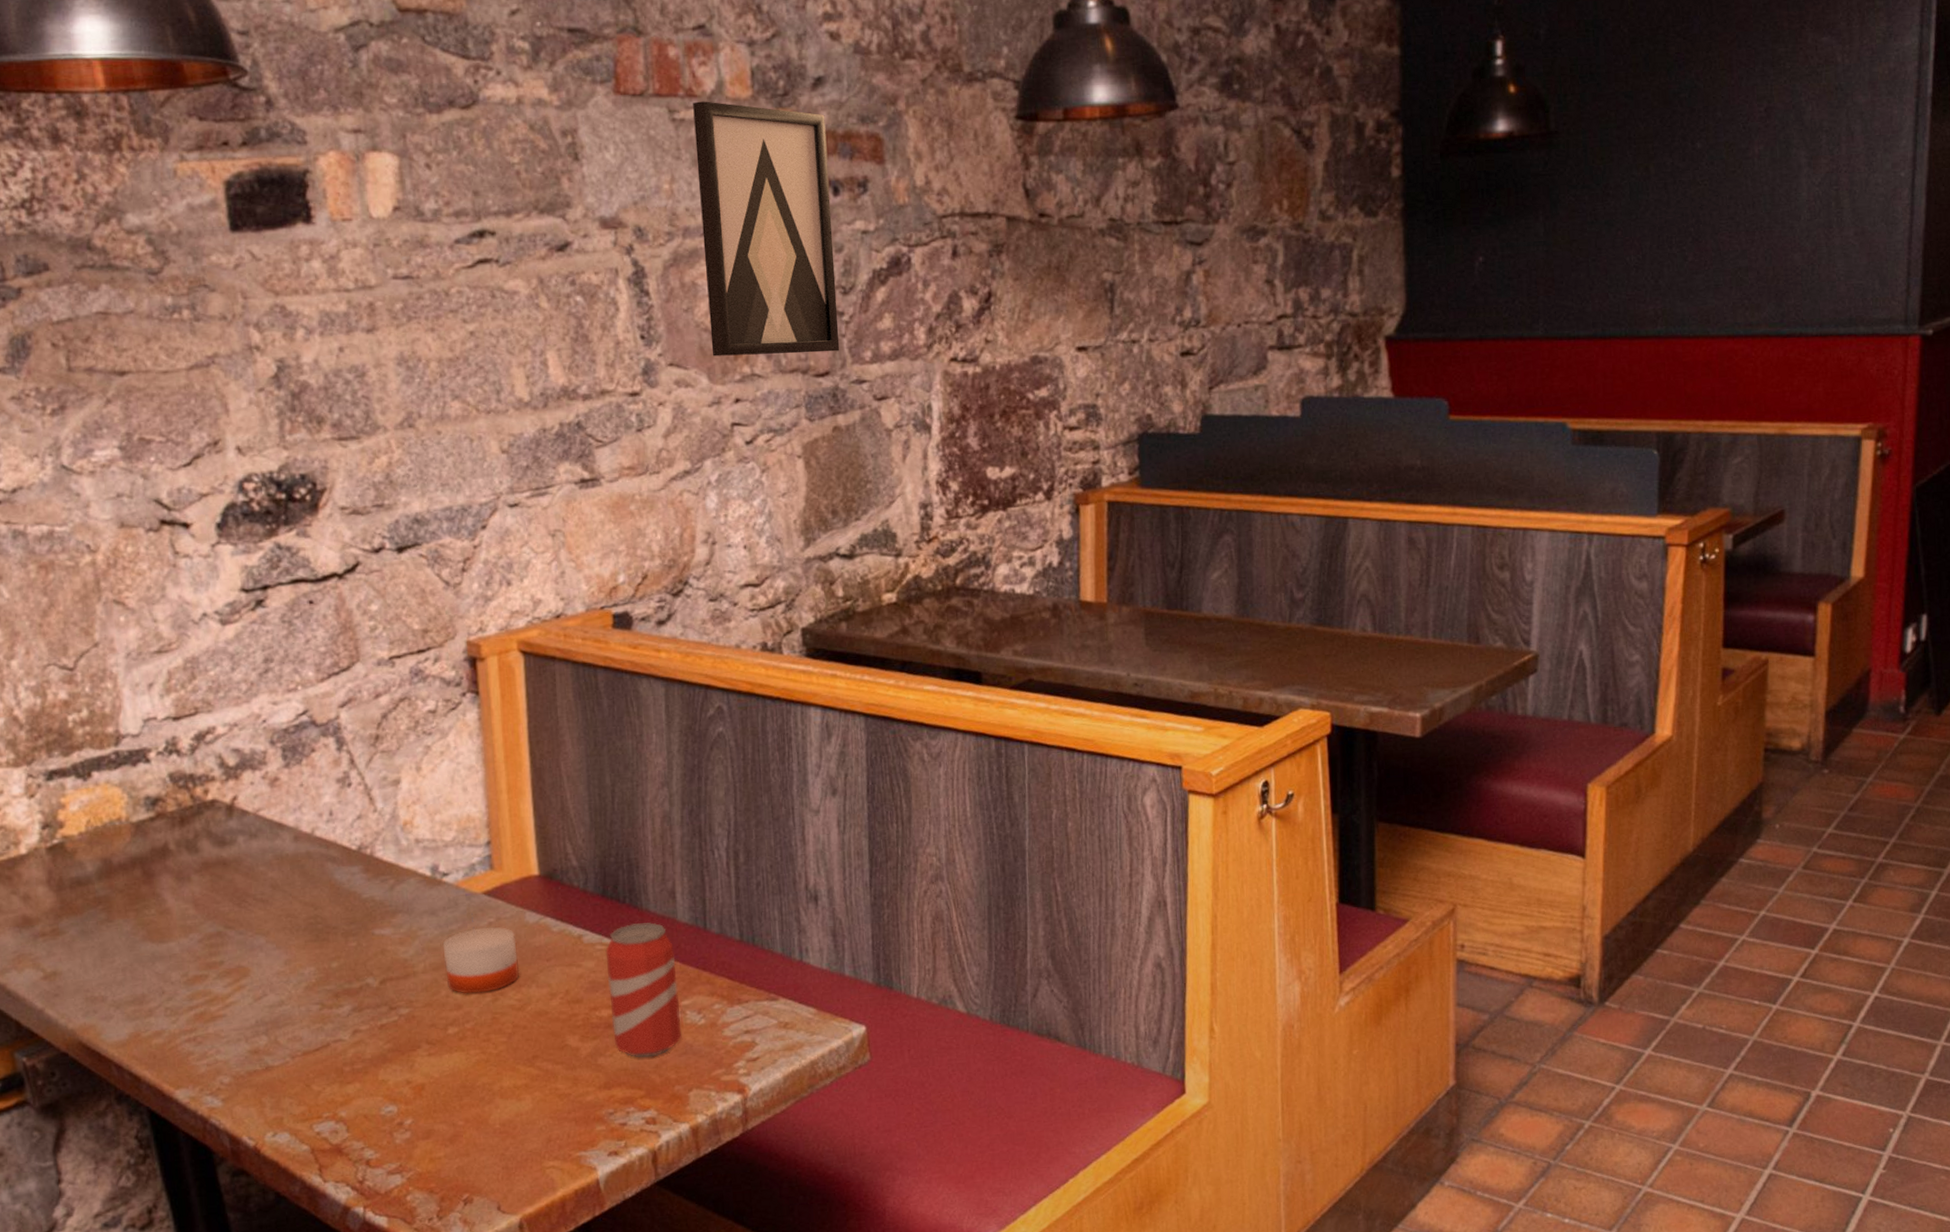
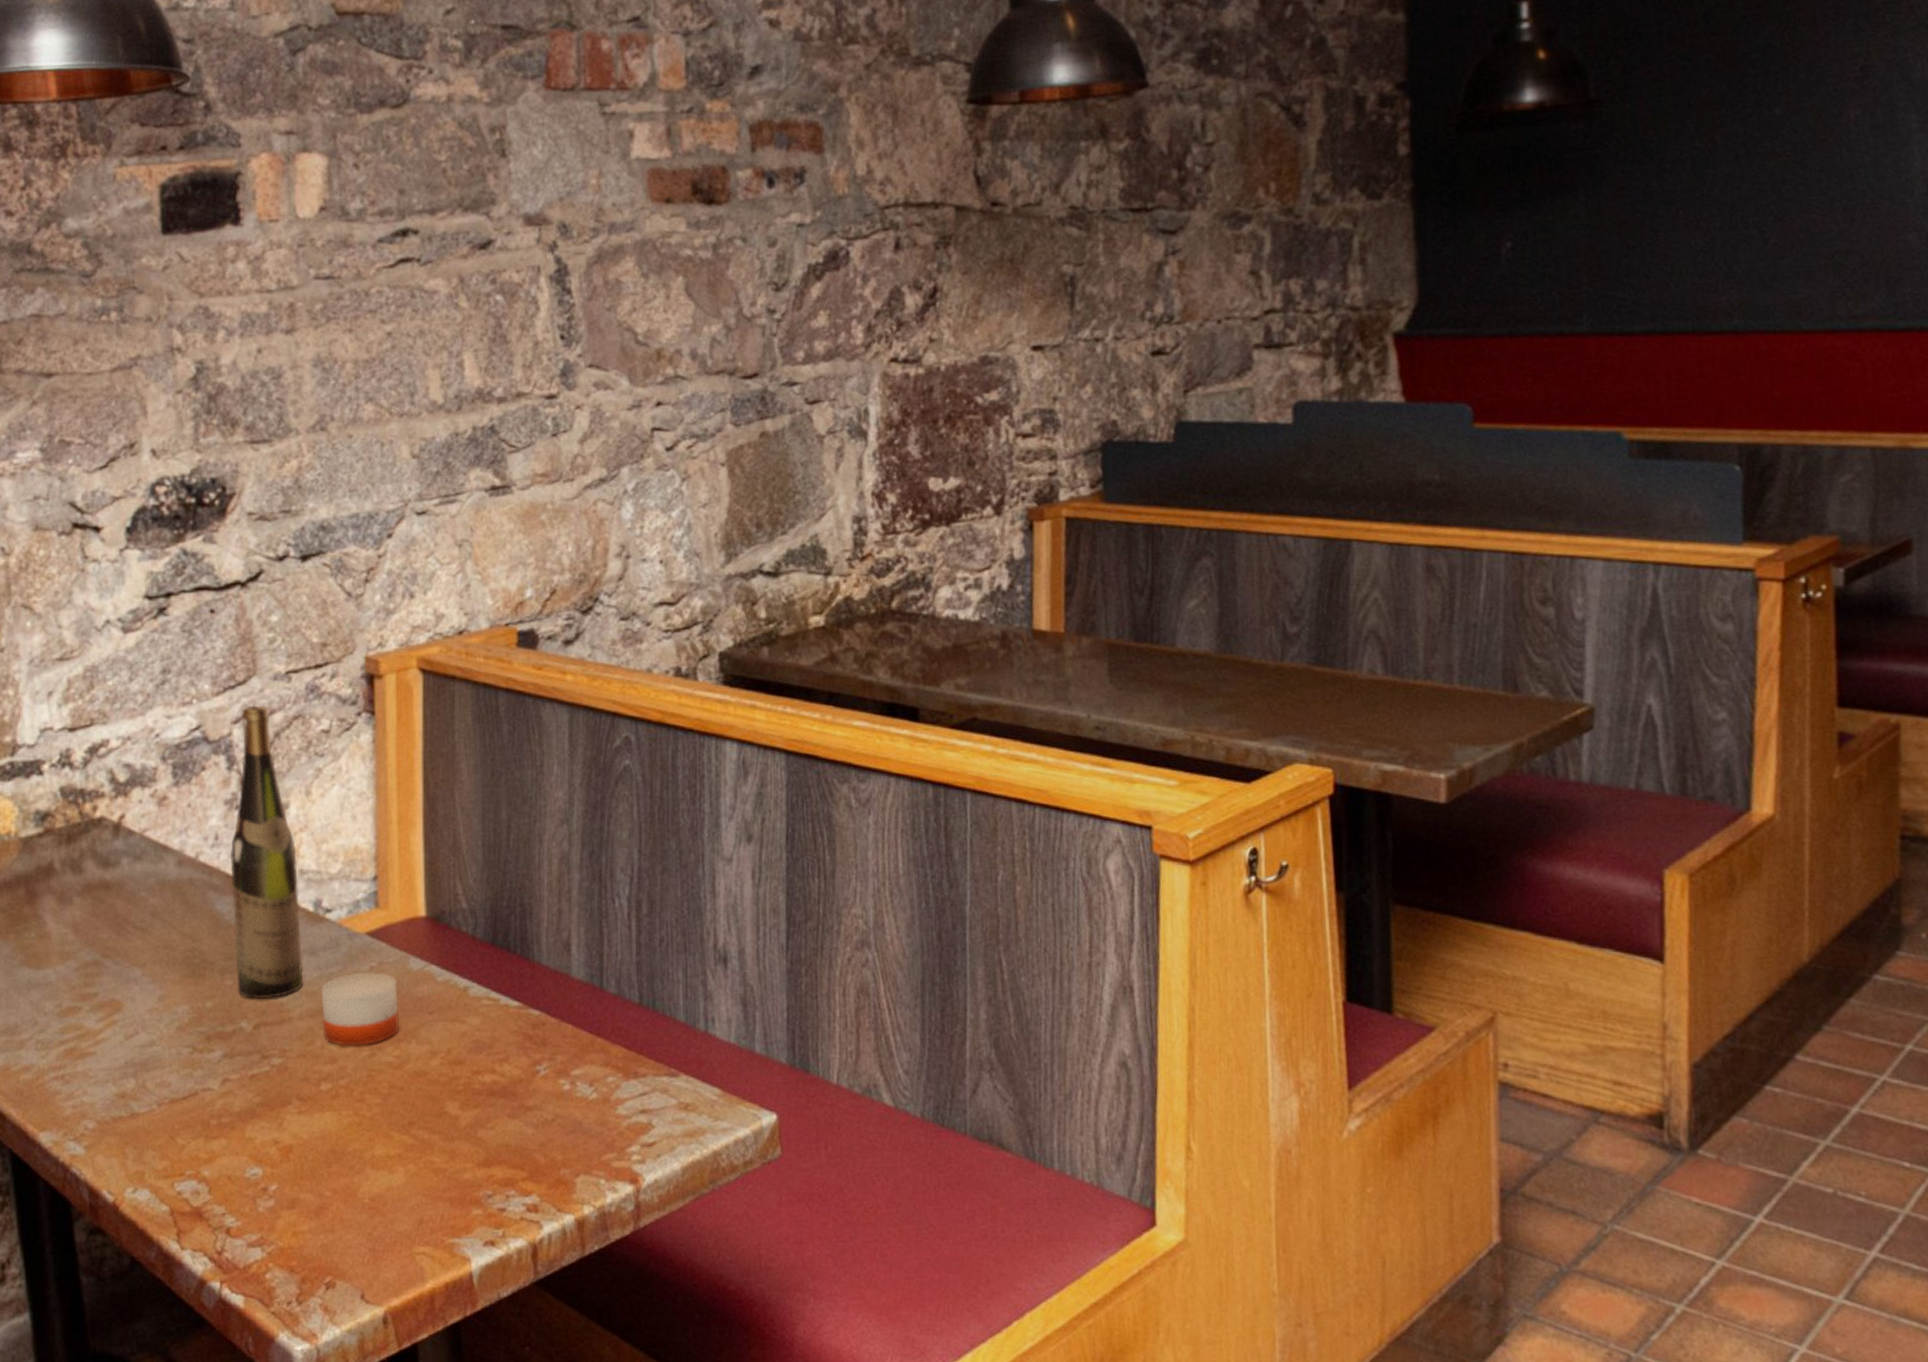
wine bottle: none [345,690,425,957] -> present [229,706,303,999]
beverage can: present [605,922,682,1058] -> none [492,977,571,1133]
wall art: present [693,101,840,356] -> none [624,93,770,357]

